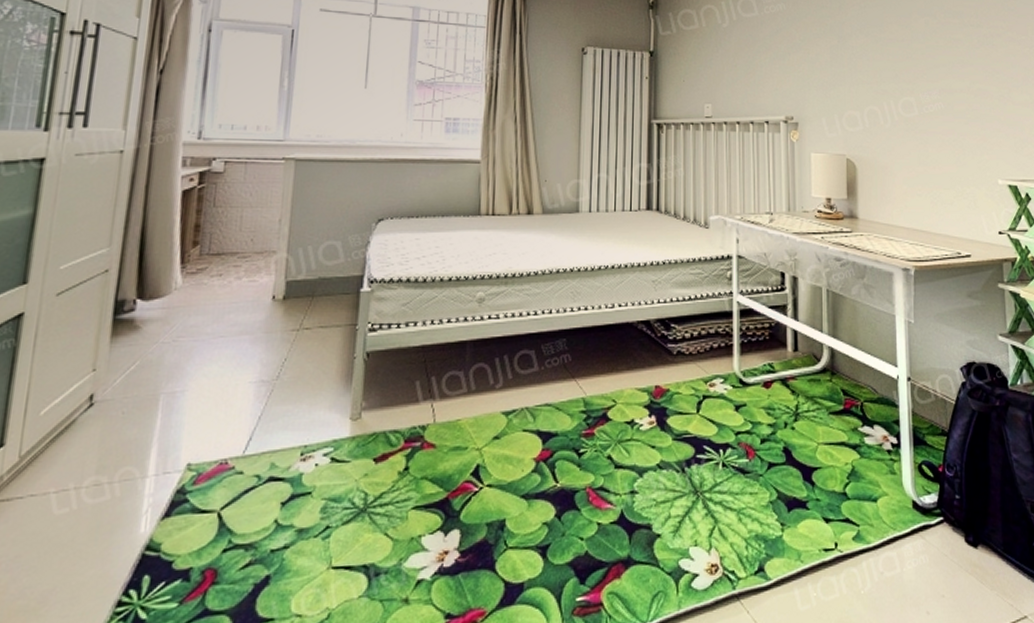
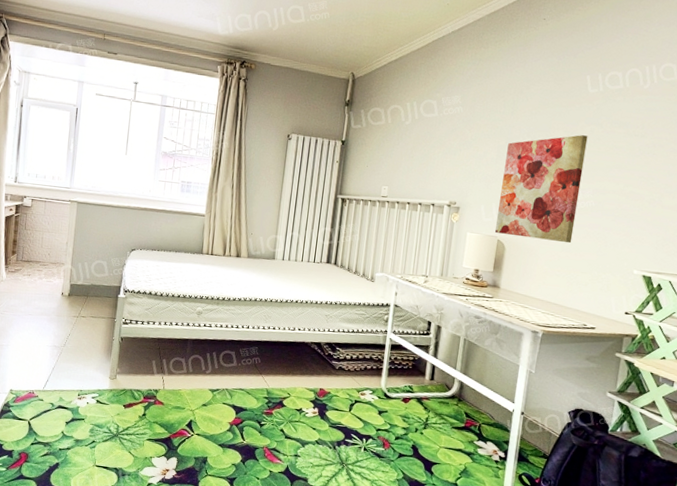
wall art: none [841,28,928,155] -> present [495,135,588,244]

